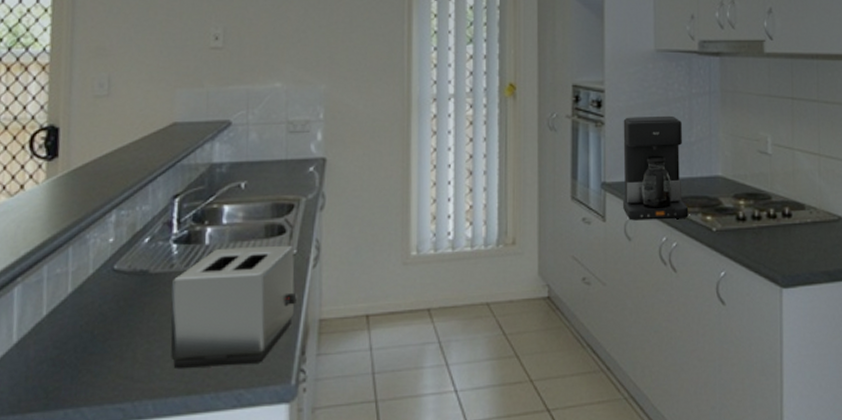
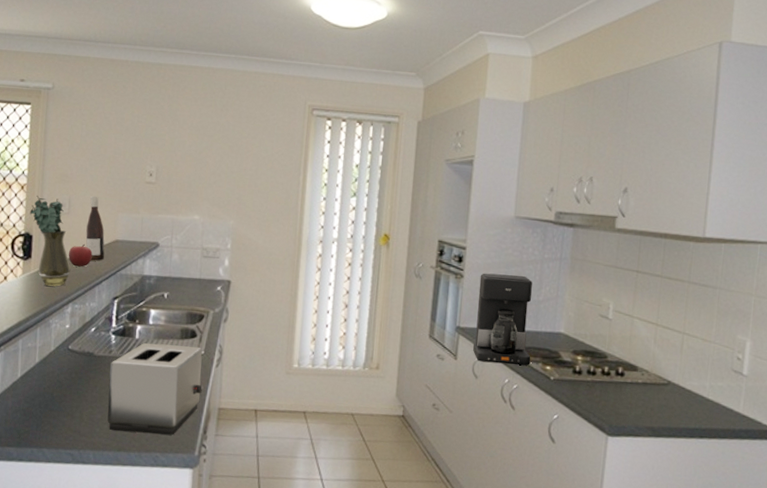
vase: none [54,77,114,192] -> present [29,196,71,287]
fruit: none [109,131,143,162] -> present [68,244,93,267]
bottle: none [132,70,160,152] -> present [85,195,105,261]

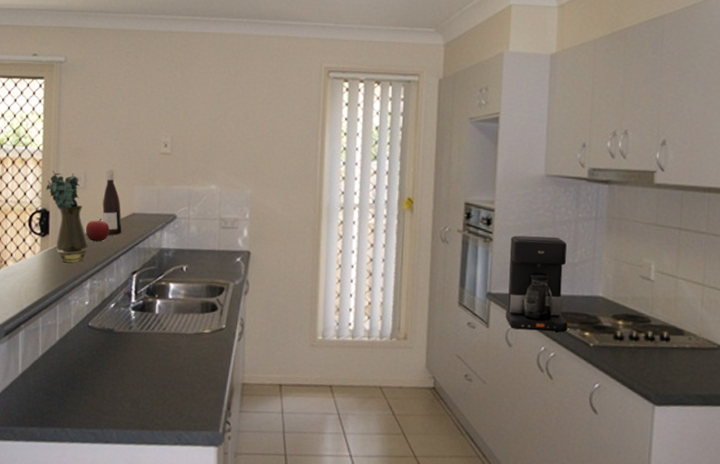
toaster: present [107,342,204,435] -> none [129,317,226,412]

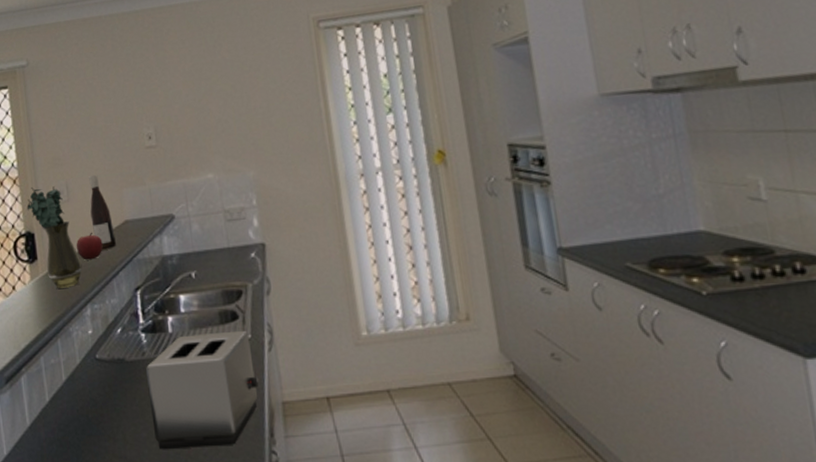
toaster: none [129,317,226,412] -> present [145,330,259,450]
coffee maker: present [505,235,568,333] -> none [572,166,670,288]

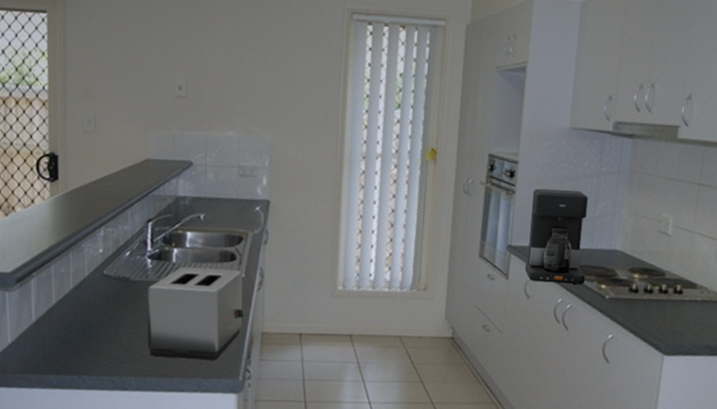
vase: present [27,186,82,290] -> none [53,113,101,210]
fruit: present [76,232,103,260] -> none [97,163,123,189]
bottle: present [89,174,117,250] -> none [114,111,136,182]
coffee maker: none [572,166,670,288] -> present [524,188,588,285]

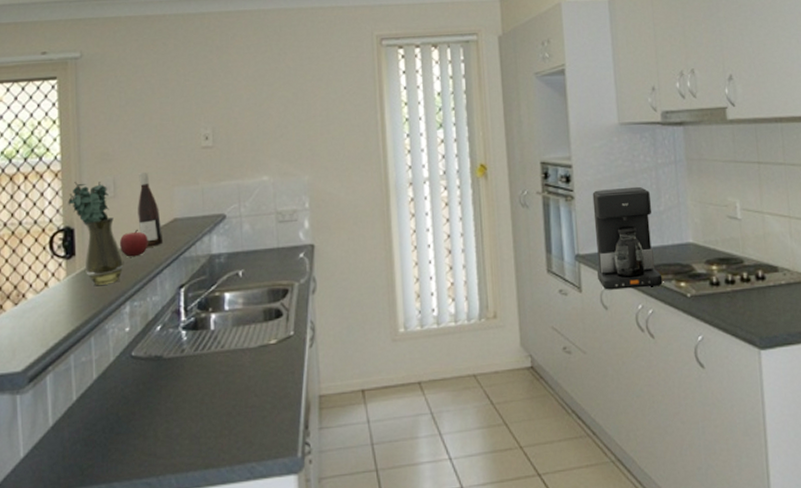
vase: none [53,113,101,210] -> present [68,182,124,286]
fruit: none [97,163,123,189] -> present [119,229,148,257]
bottle: none [114,111,136,182] -> present [138,171,164,247]
toaster: present [147,266,245,360] -> none [183,327,298,446]

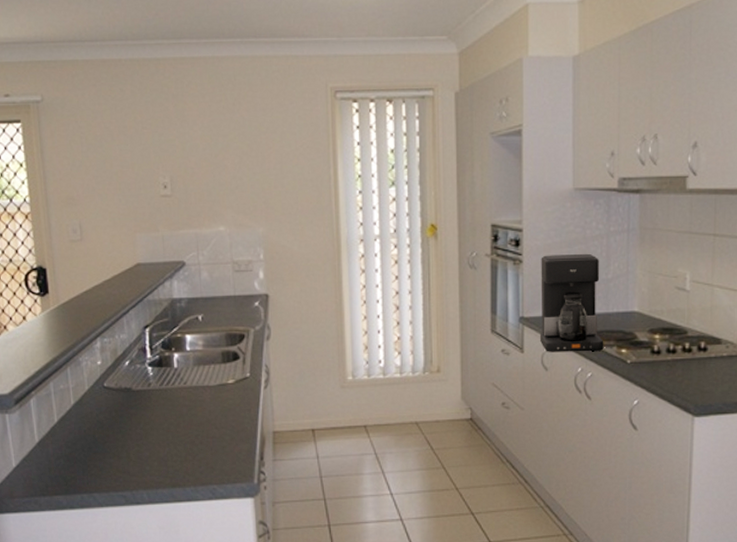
vase: present [68,182,124,286] -> none [39,224,93,323]
fruit: present [119,229,148,257] -> none [87,271,115,297]
bottle: present [138,171,164,247] -> none [103,217,128,289]

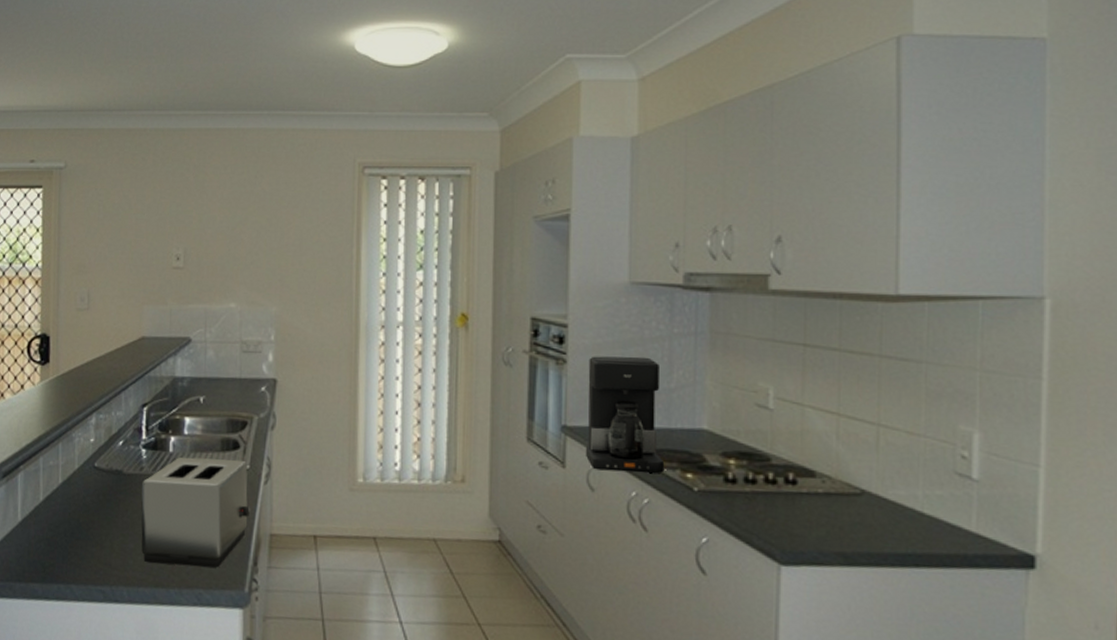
toaster: none [150,369,254,468] -> present [141,456,251,568]

